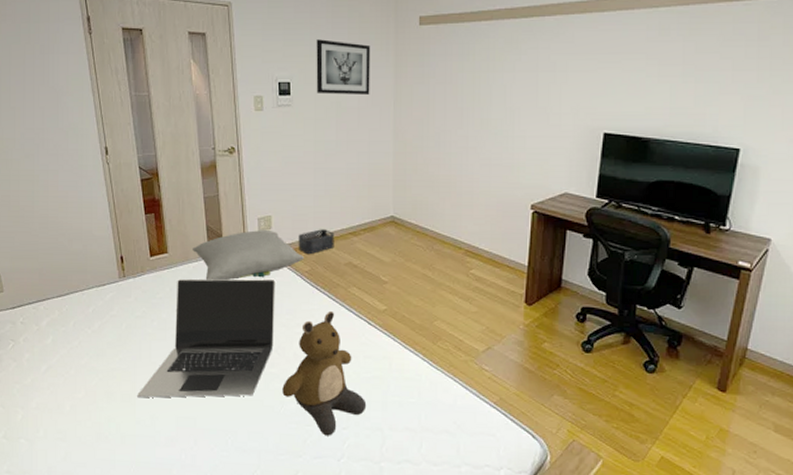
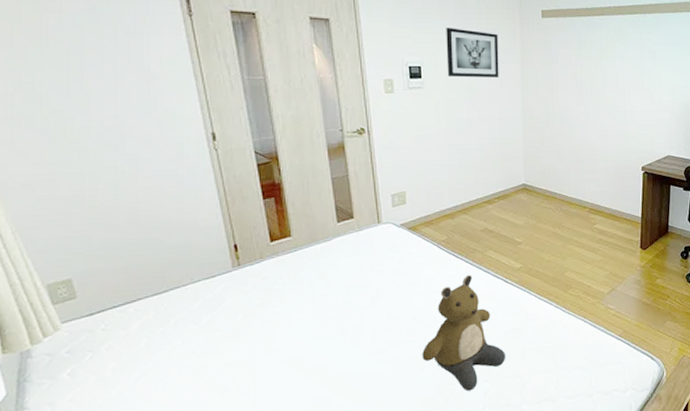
laptop: present [137,278,275,398] -> none [258,251,412,389]
pillow: present [193,230,304,281] -> none [320,205,440,259]
storage bin: present [298,229,335,254] -> none [434,200,470,224]

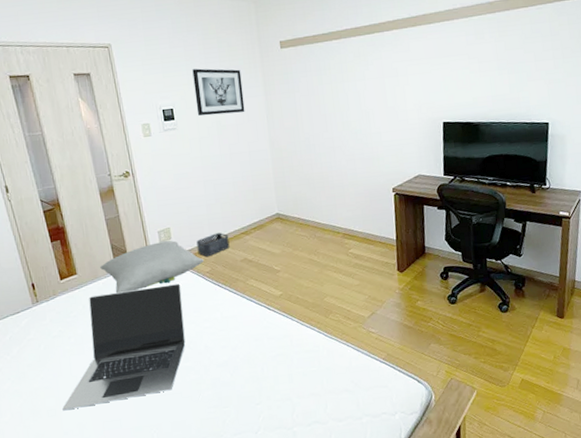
laptop: none [258,251,412,389] -> present [62,283,186,411]
pillow: none [320,205,440,259] -> present [100,240,204,293]
bear: present [422,274,506,391] -> none [198,303,275,414]
storage bin: none [434,200,470,224] -> present [196,232,230,256]

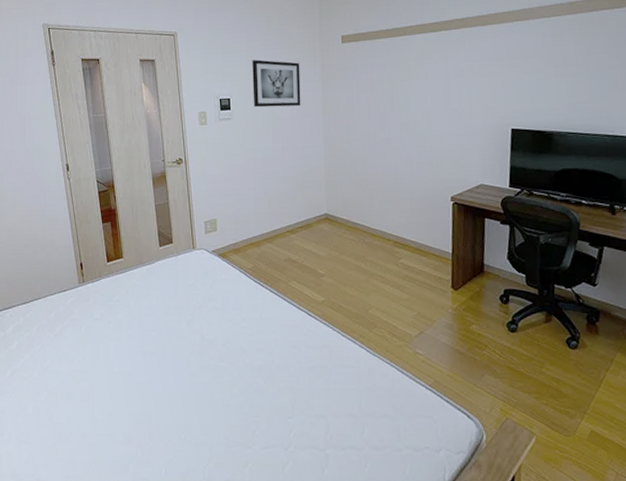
laptop: present [62,283,186,411] -> none [96,278,222,397]
pillow: present [100,240,204,293] -> none [146,232,247,281]
storage bin: present [196,232,230,256] -> none [241,229,275,252]

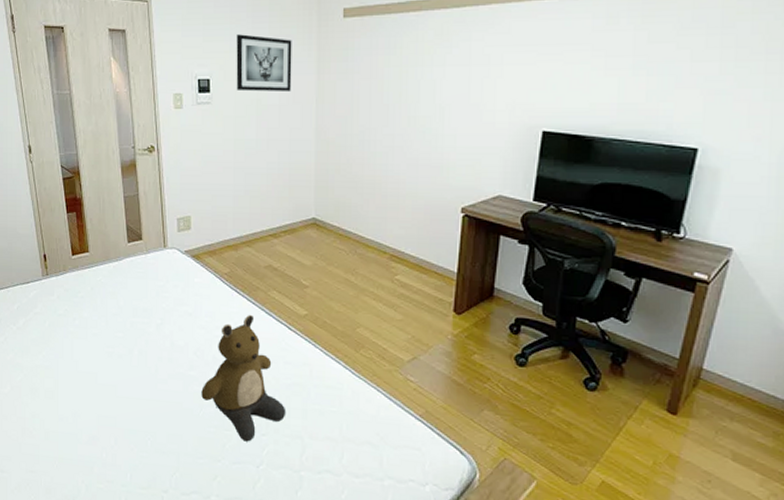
bear: none [231,304,310,426] -> present [201,314,286,442]

